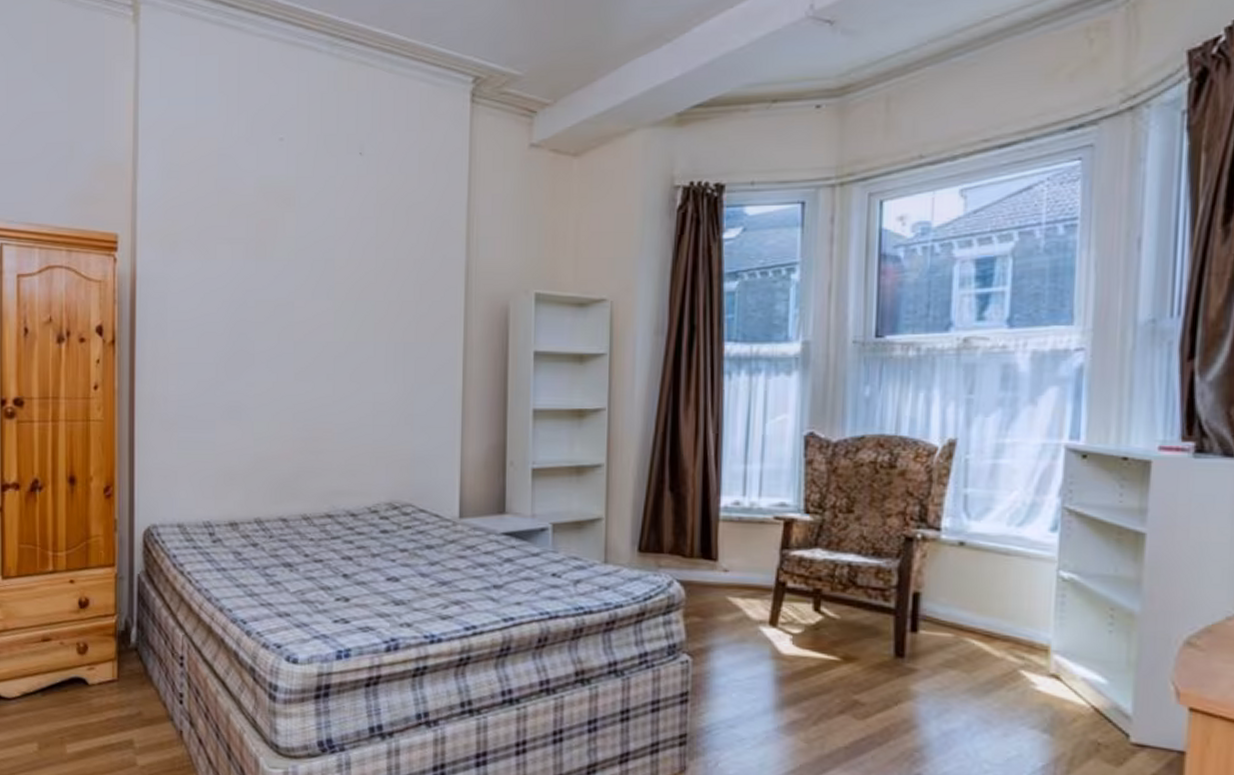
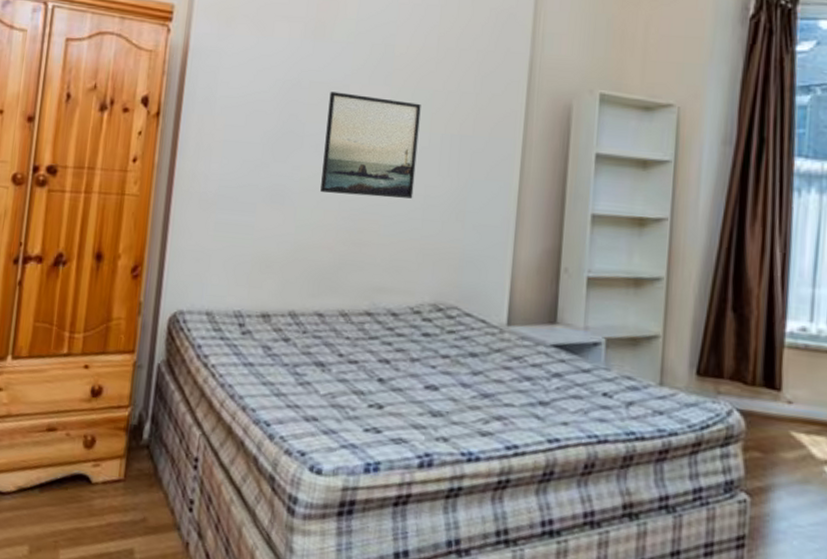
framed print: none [275,309,364,407] -> present [320,91,421,199]

